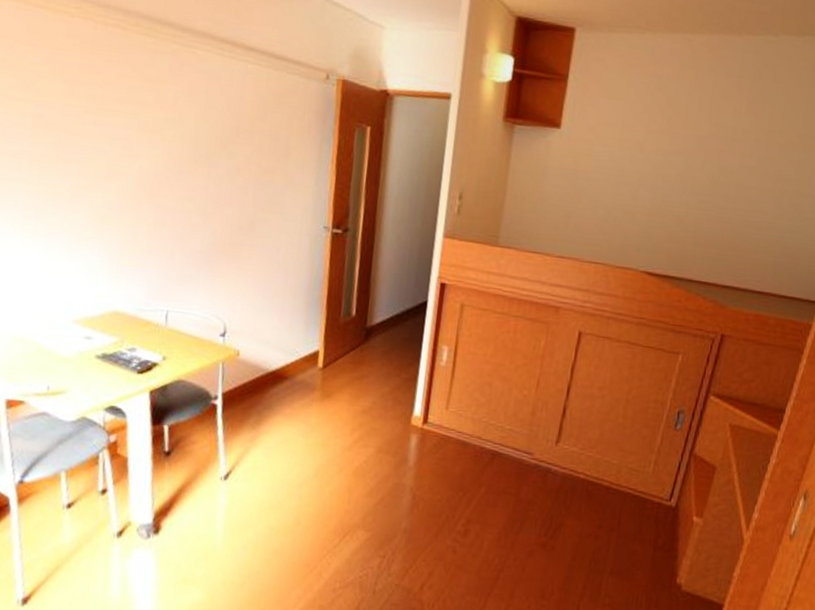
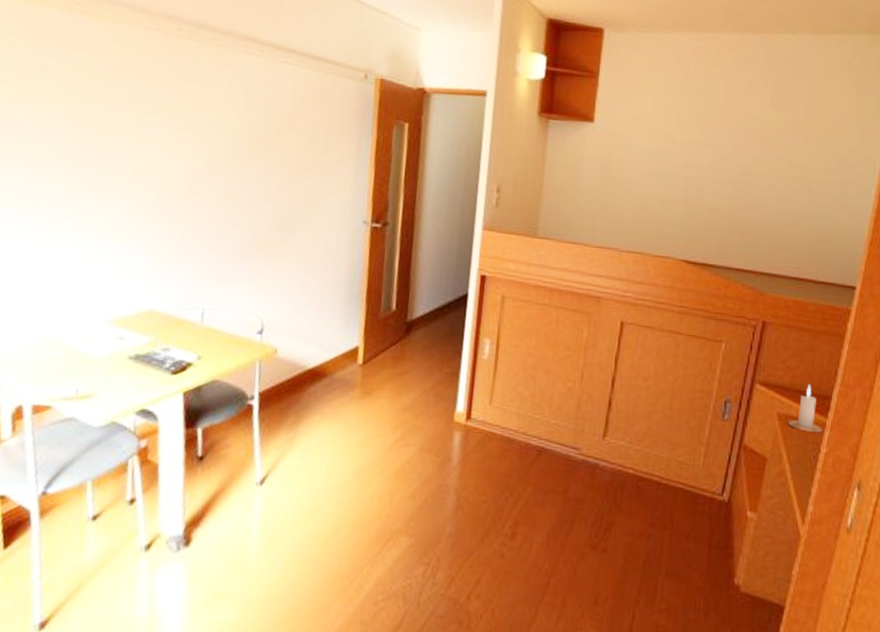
candle: none [739,397,774,445] -> present [788,385,823,433]

